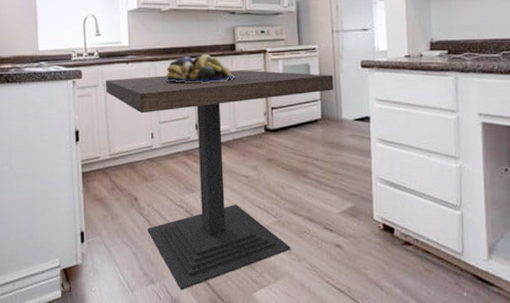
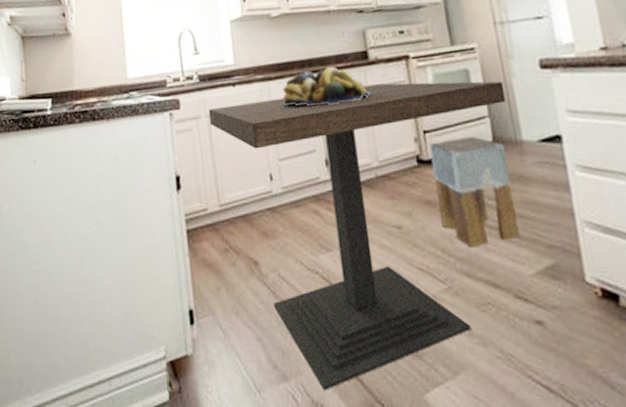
stool: none [274,114,332,193] -> present [429,137,519,248]

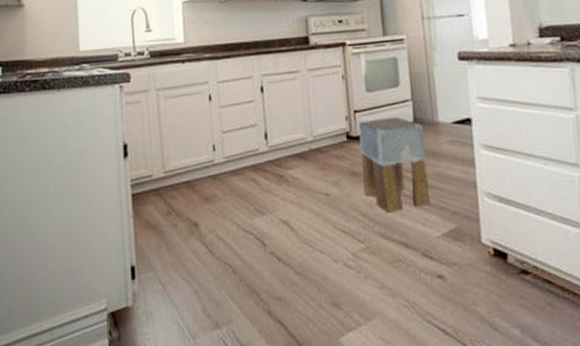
dining table: present [208,81,506,391] -> none [157,67,428,336]
fruit bowl: present [281,66,371,106] -> none [227,49,309,84]

